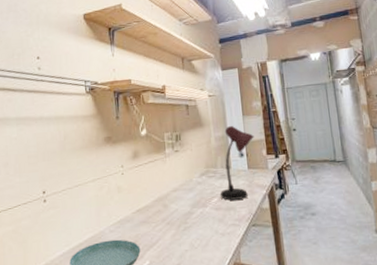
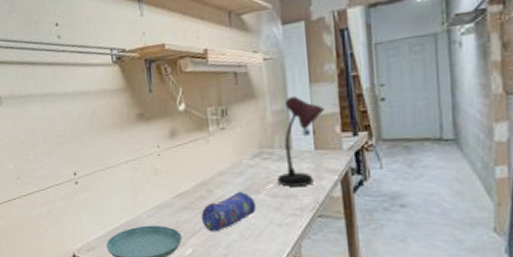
pencil case: none [157,205,204,244] -> present [201,191,256,232]

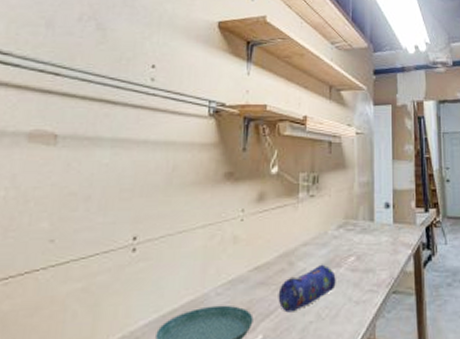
desk lamp: present [276,95,325,187] -> none [358,169,403,260]

